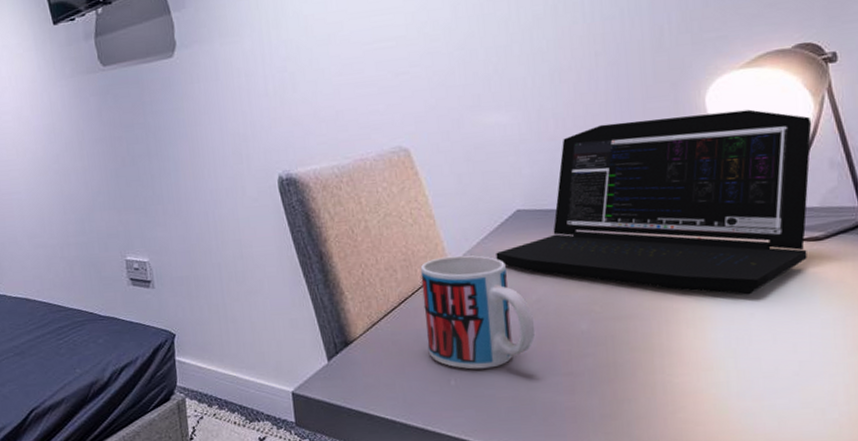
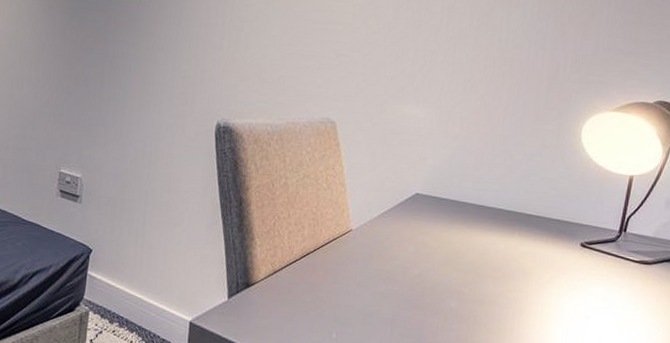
mug: present [420,255,535,370] -> none [318,222,413,328]
laptop: present [496,109,812,295] -> none [391,134,659,300]

